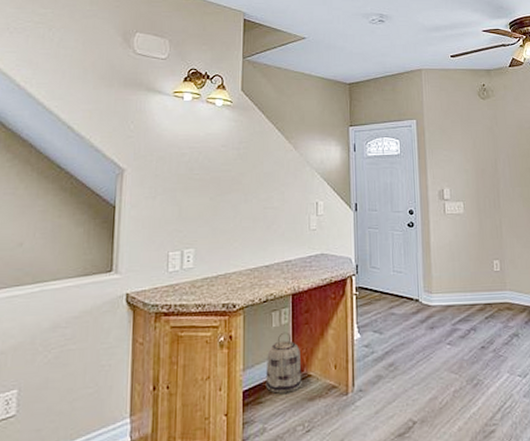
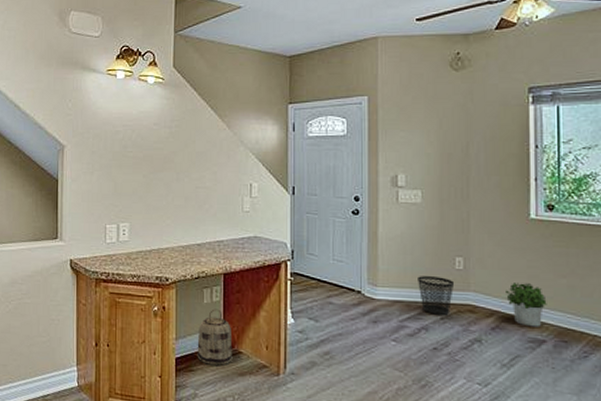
wastebasket: none [465,279,494,315] -> present [418,276,453,315]

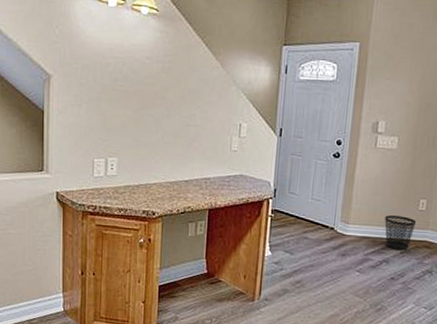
basket: present [197,309,233,366] -> none [179,241,213,292]

